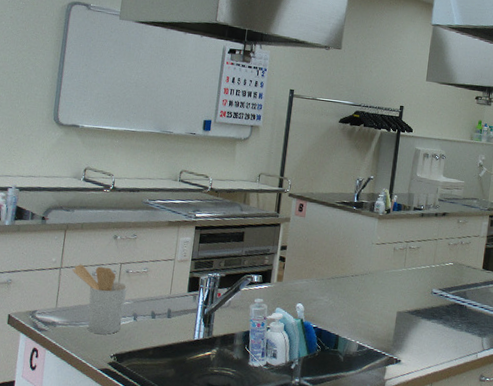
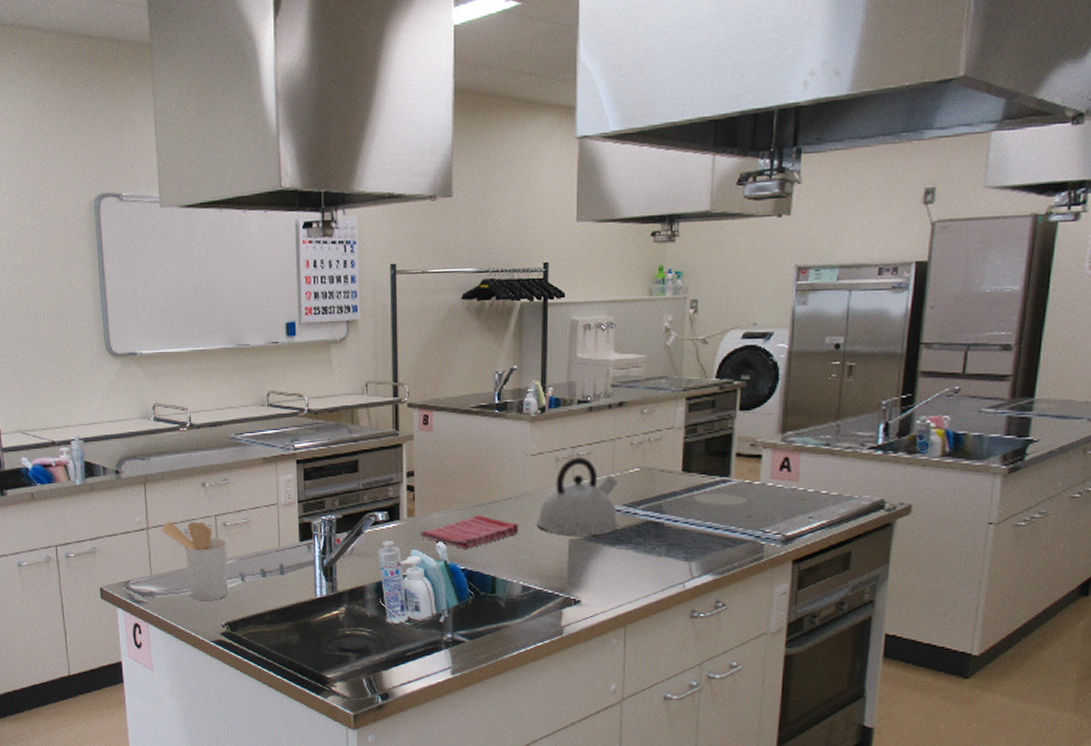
dish towel: none [284,285,362,311] -> present [420,515,519,549]
kettle: none [374,249,437,310] -> present [536,457,619,536]

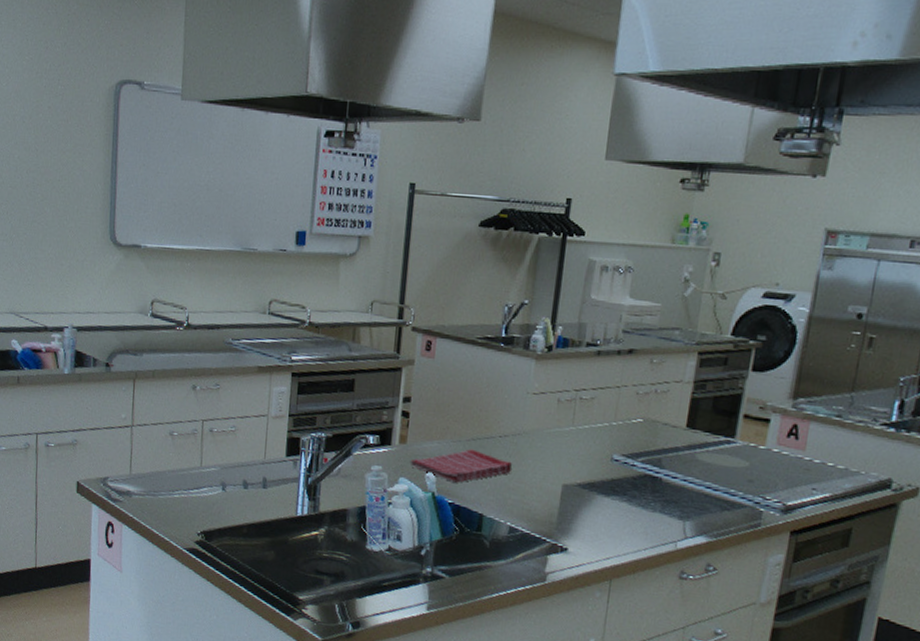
utensil holder: present [161,521,229,600] -> none [145,421,213,507]
kettle: present [536,457,619,536] -> none [530,400,619,483]

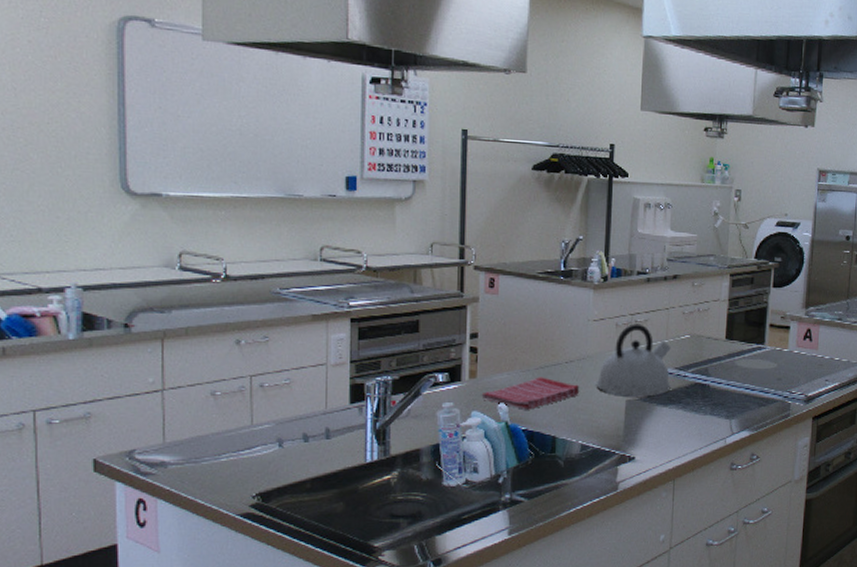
kettle: none [530,400,619,483] -> present [596,324,671,397]

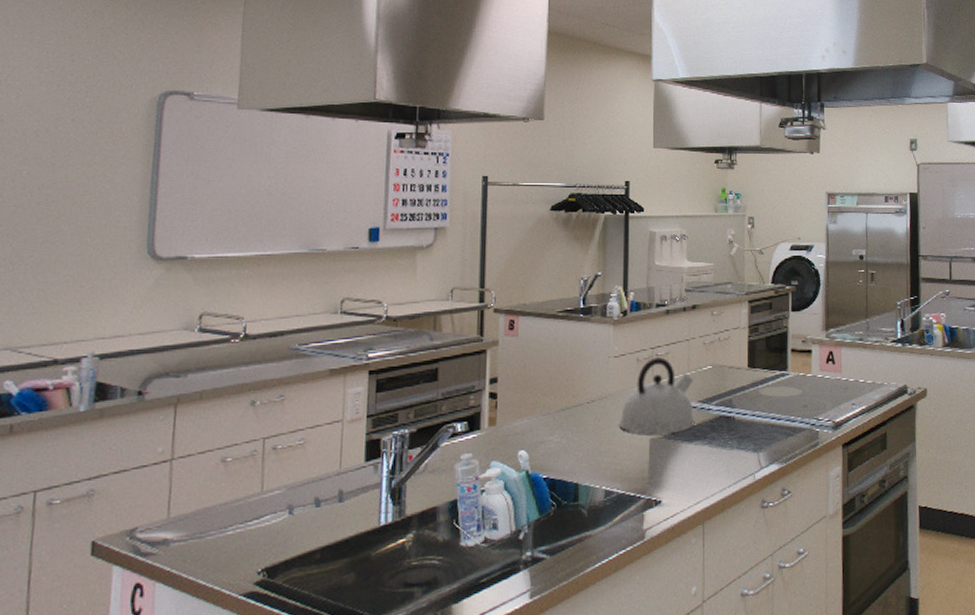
dish towel: present [481,377,580,410] -> none [501,419,603,456]

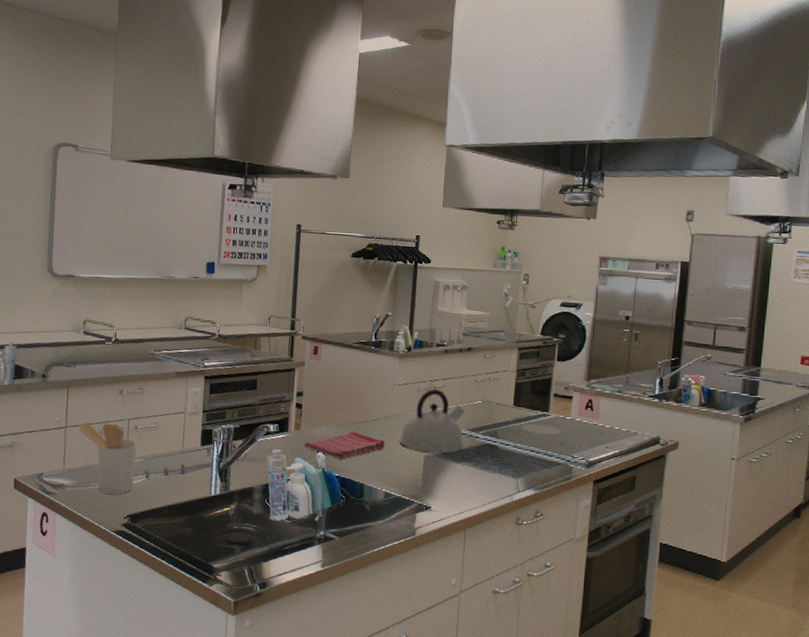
utensil holder: none [190,446,276,544] -> present [78,422,137,494]
dish towel: none [501,419,603,456] -> present [303,431,386,459]

